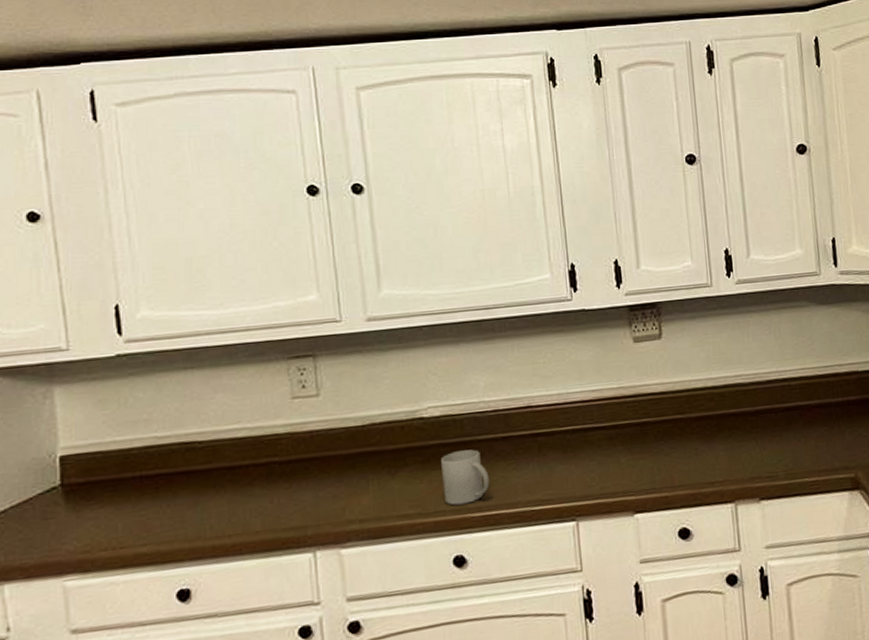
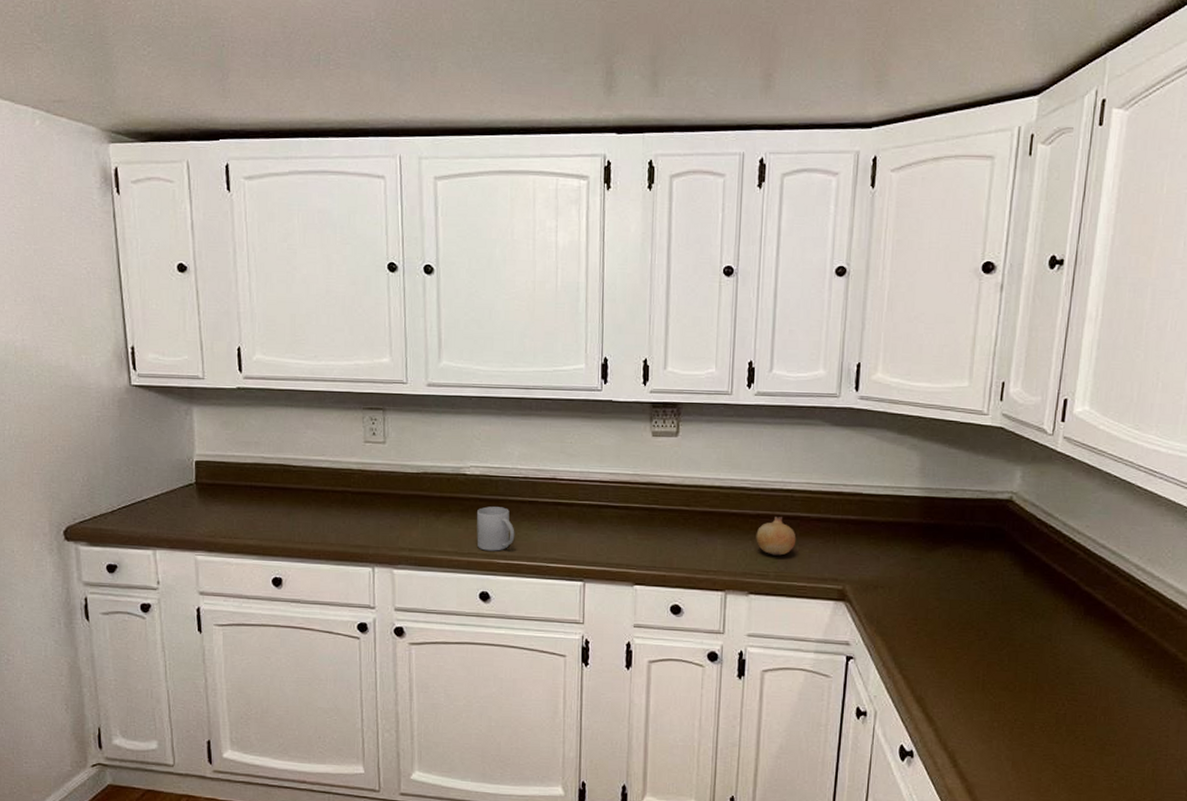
fruit: none [758,409,801,453] -> present [756,517,797,556]

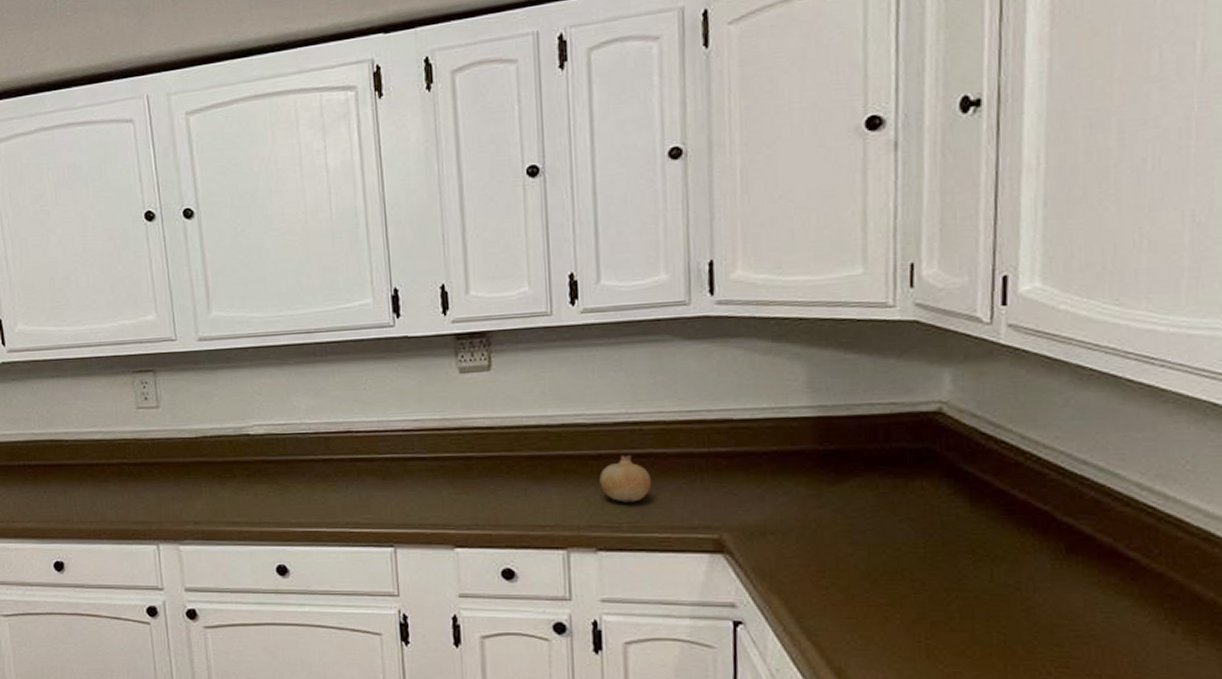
mug: present [476,506,515,551] -> none [265,468,310,519]

